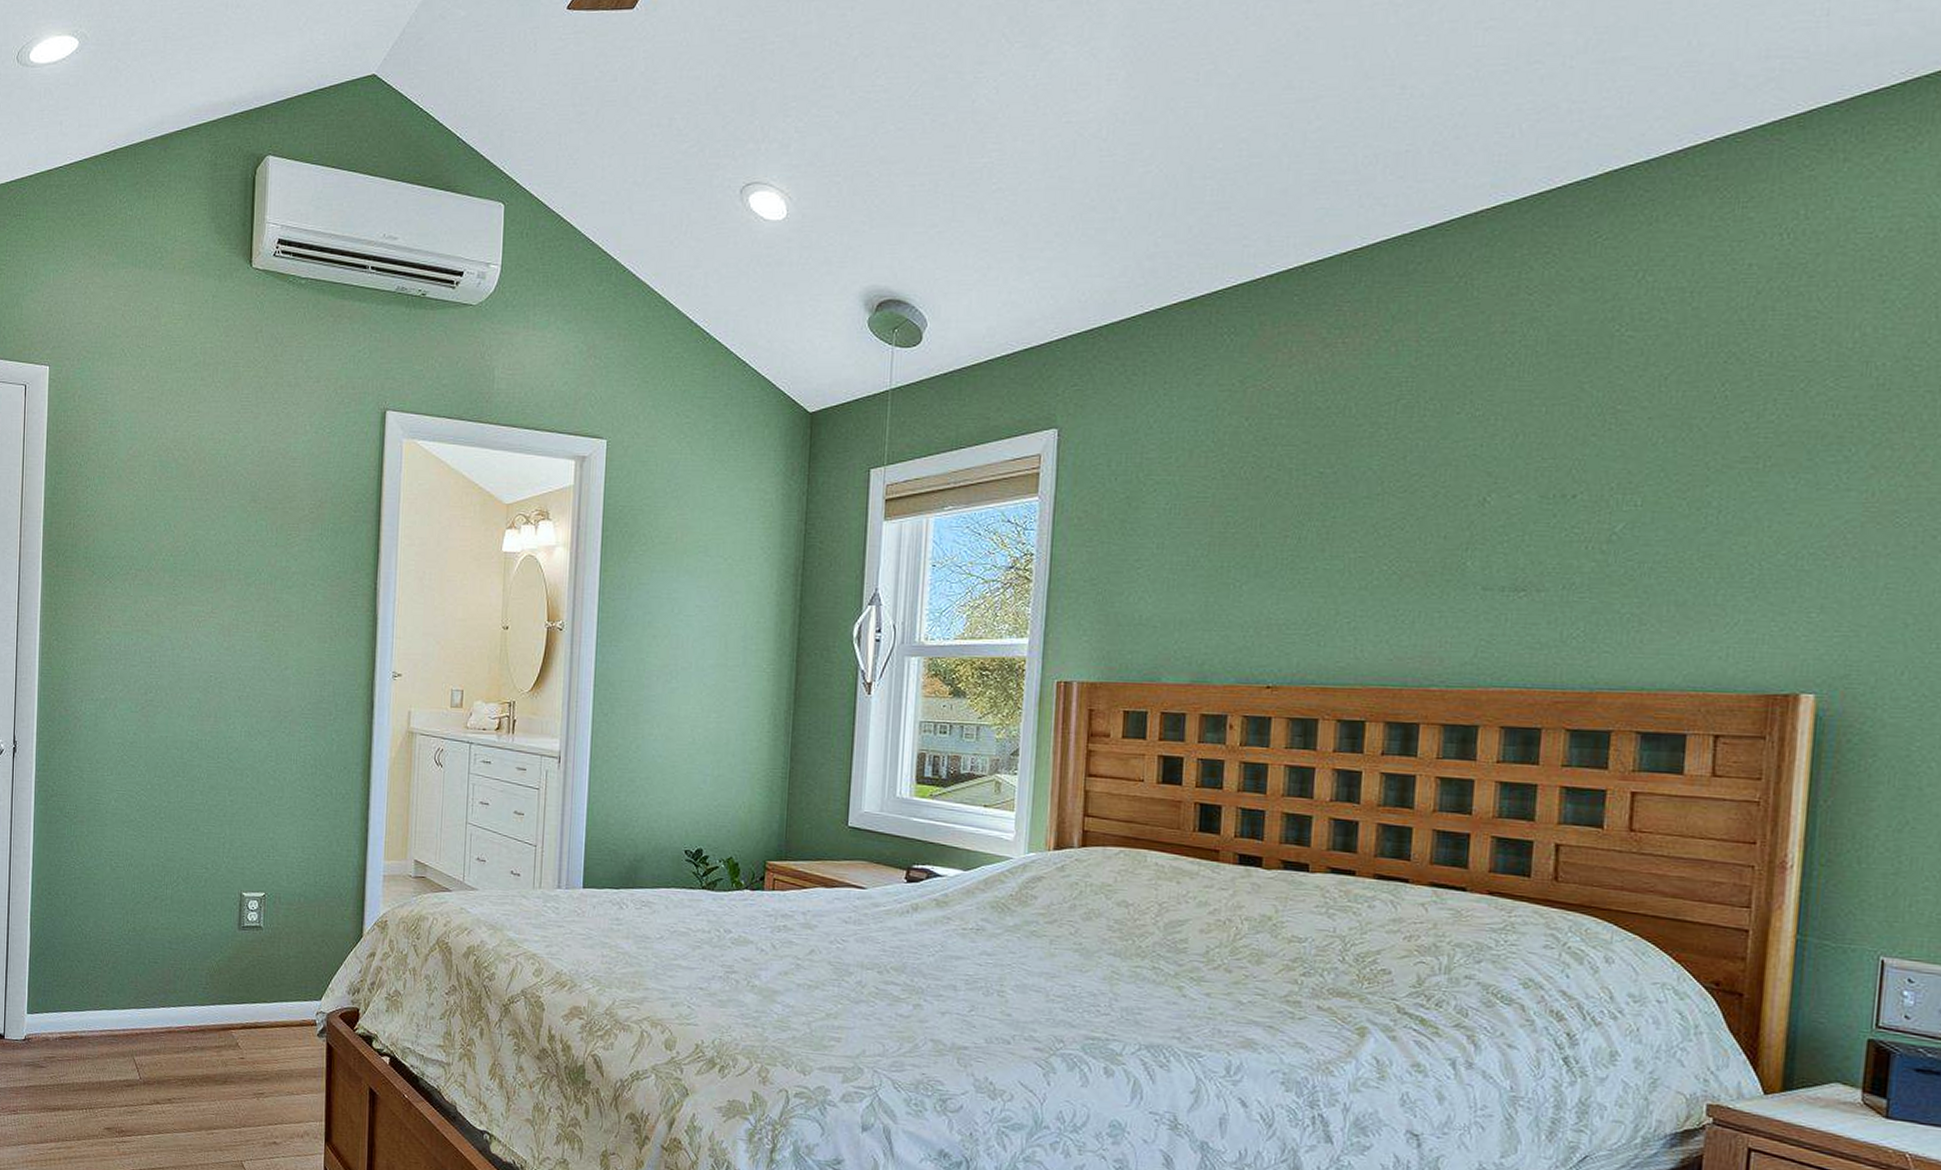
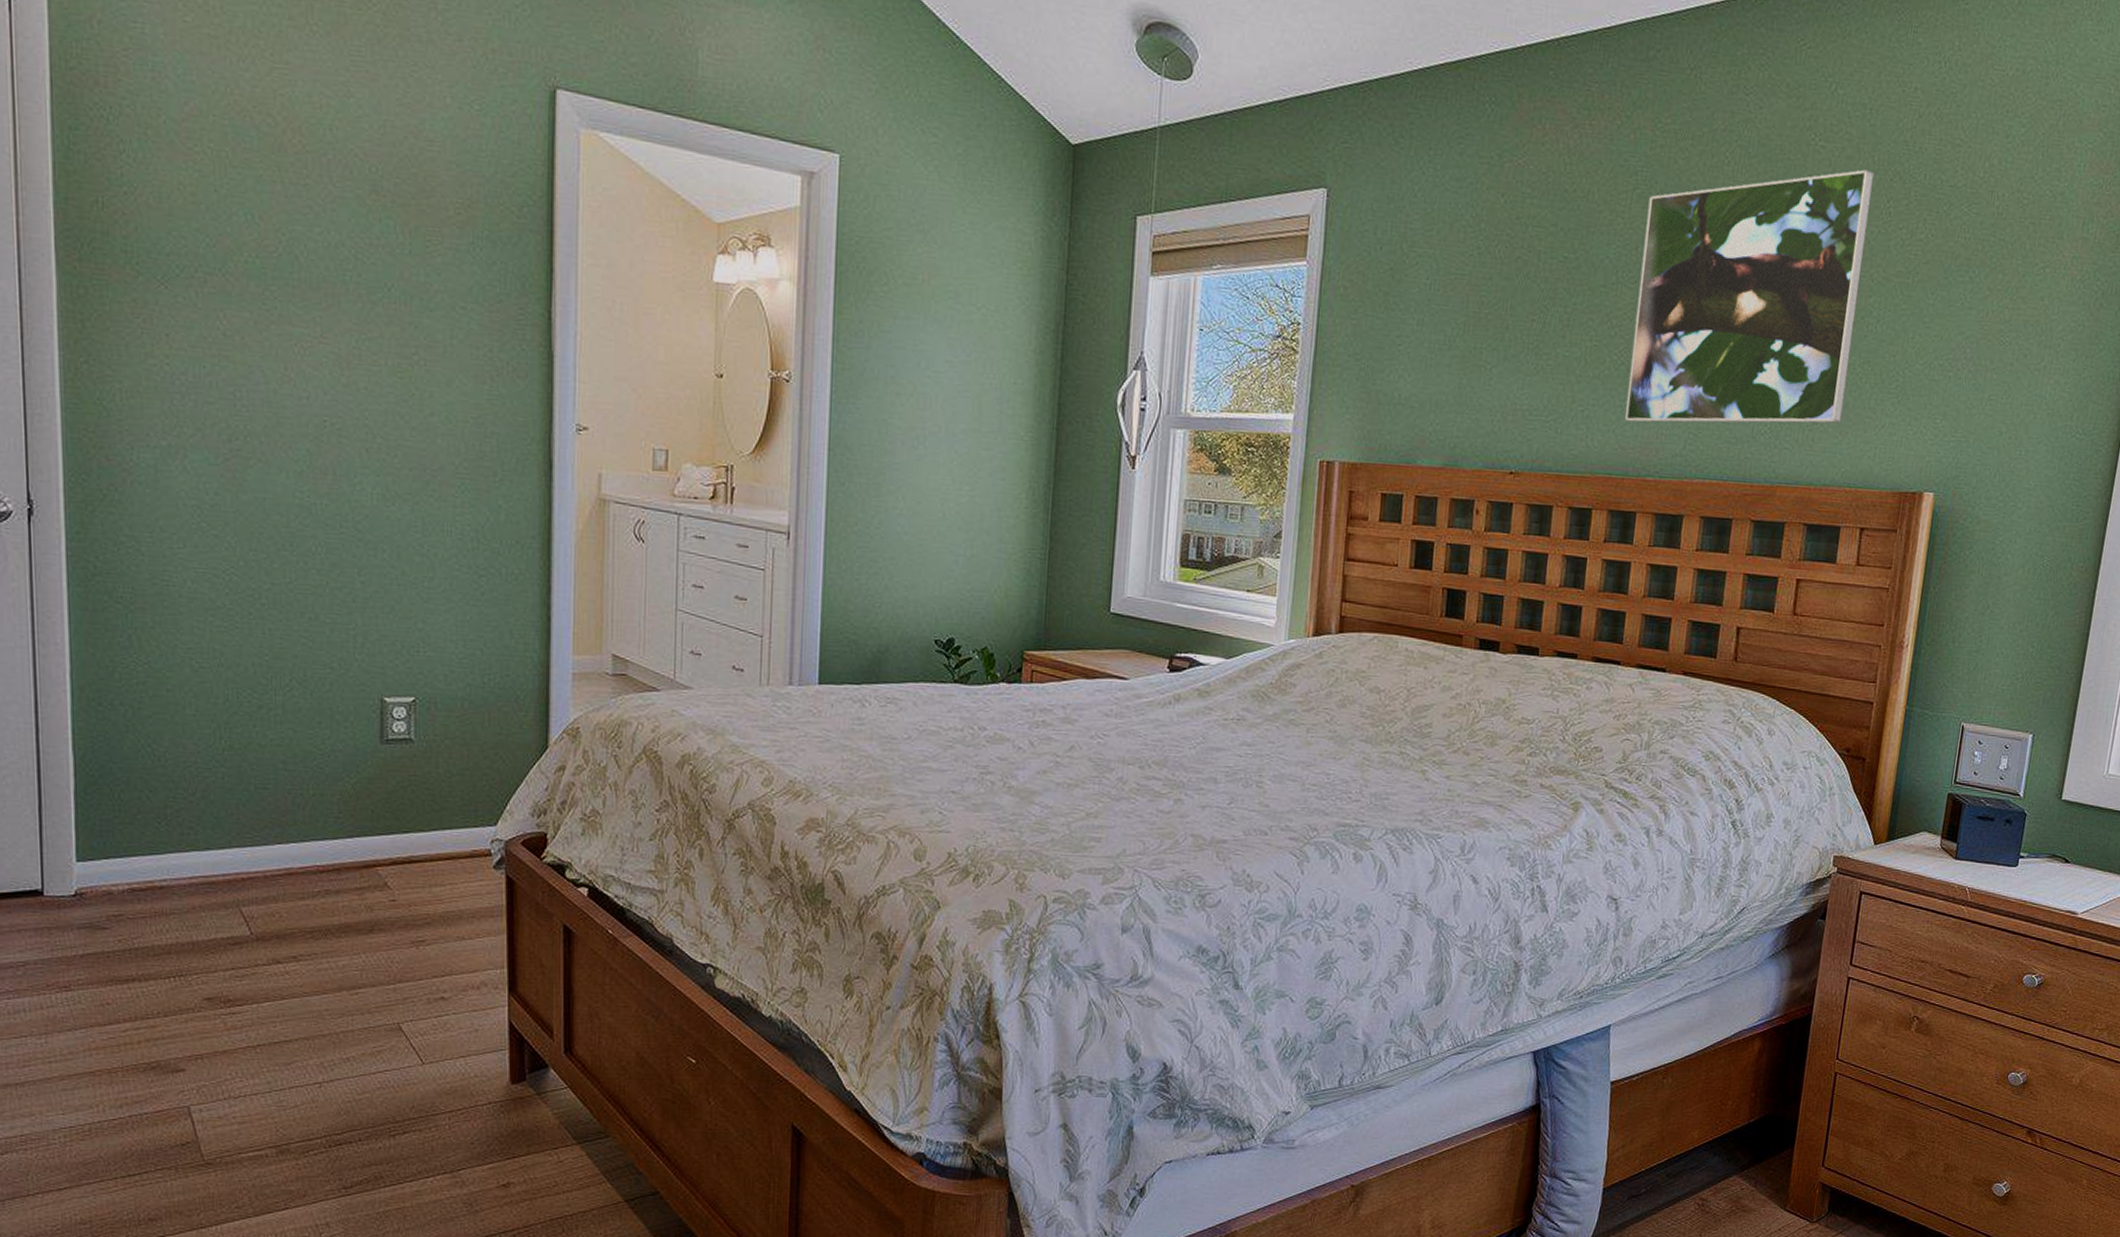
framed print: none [1401,355,1702,632] -> present [1625,169,1875,424]

